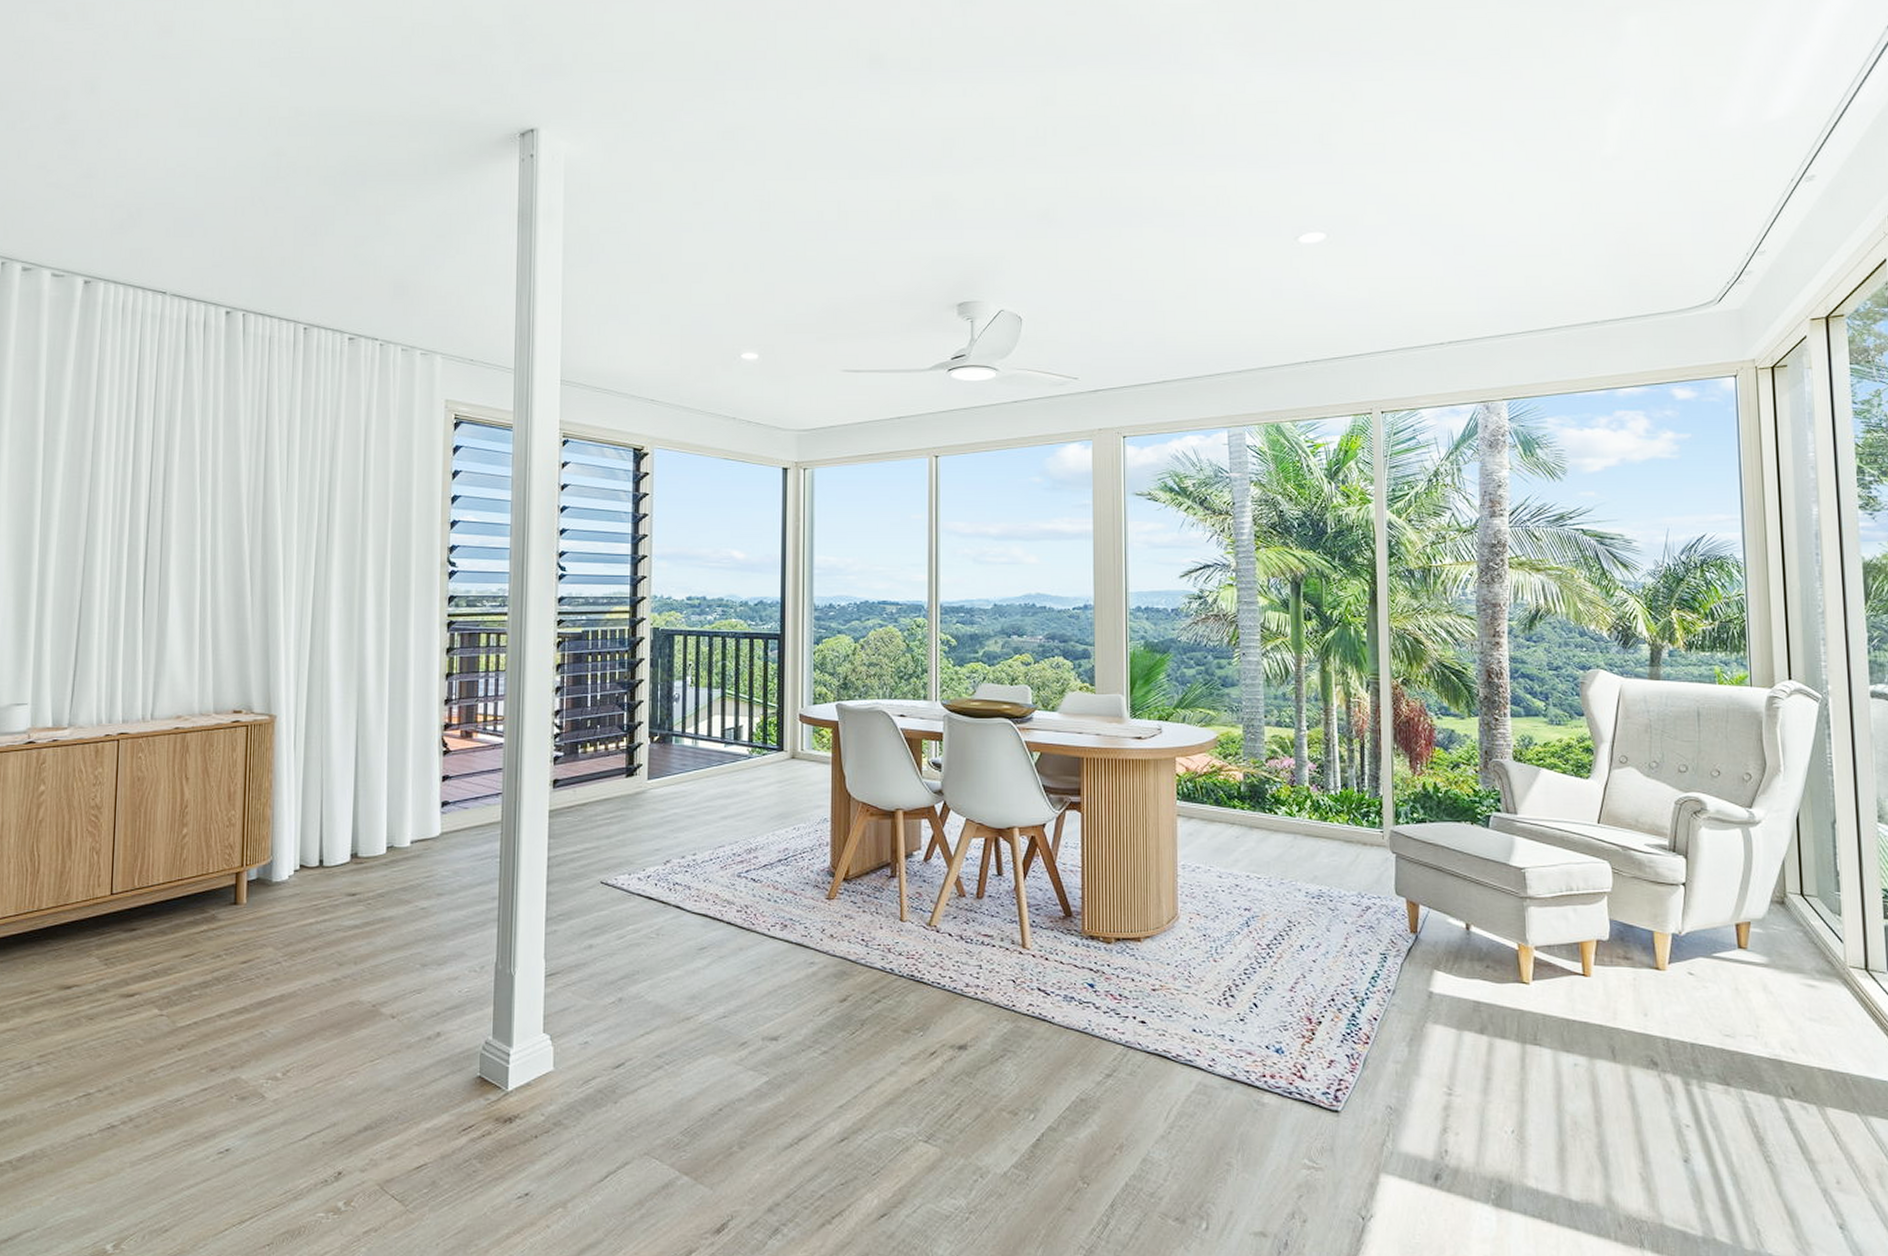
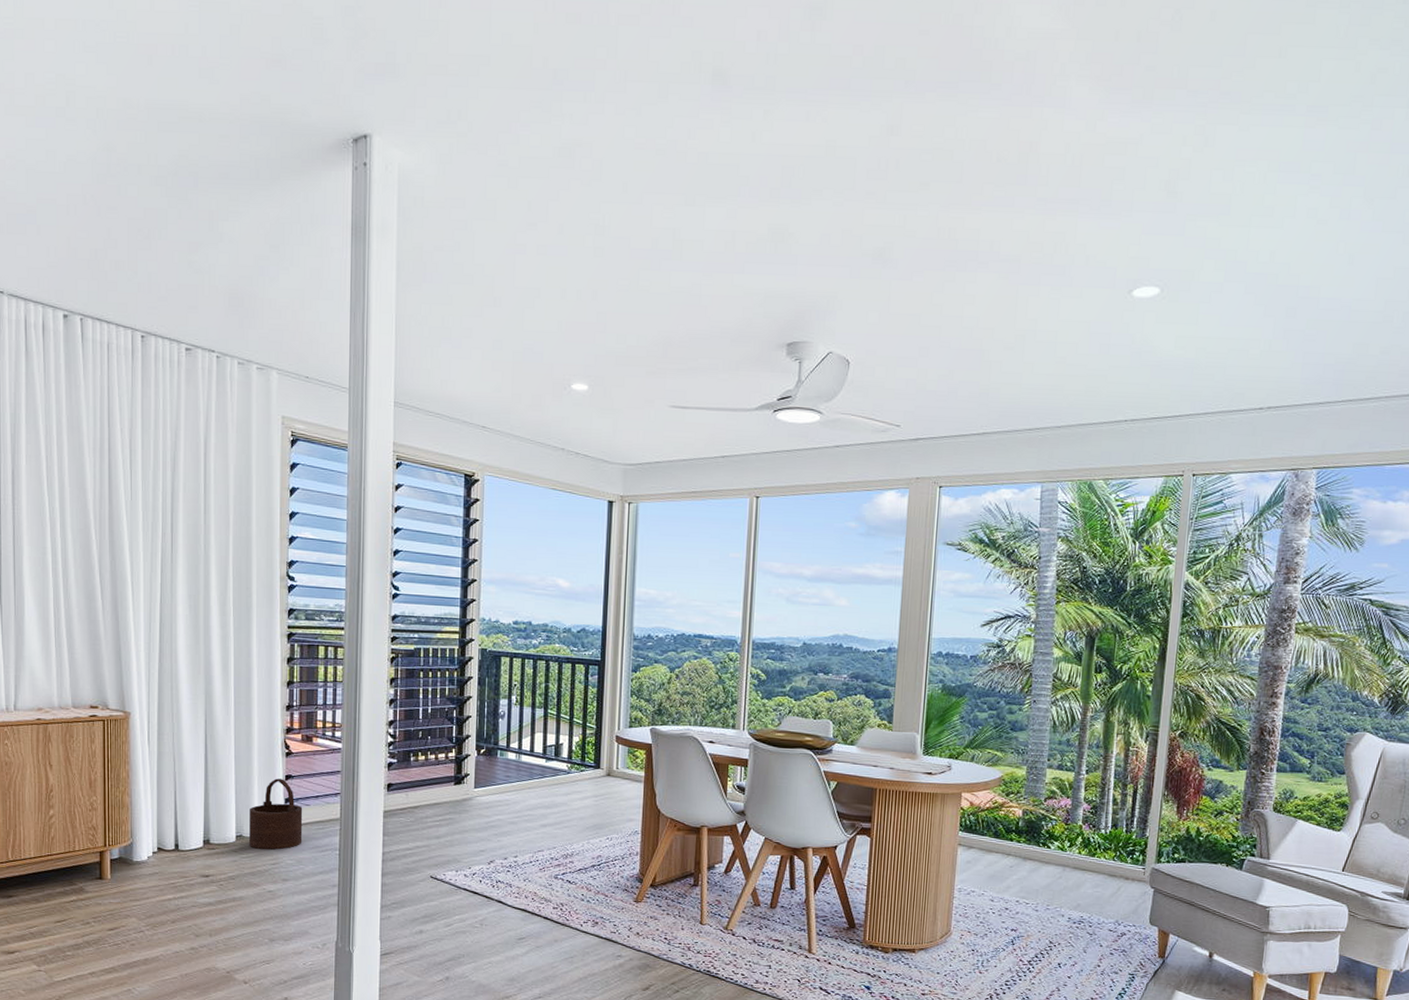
wooden bucket: none [401,780,461,860] -> present [249,778,303,850]

